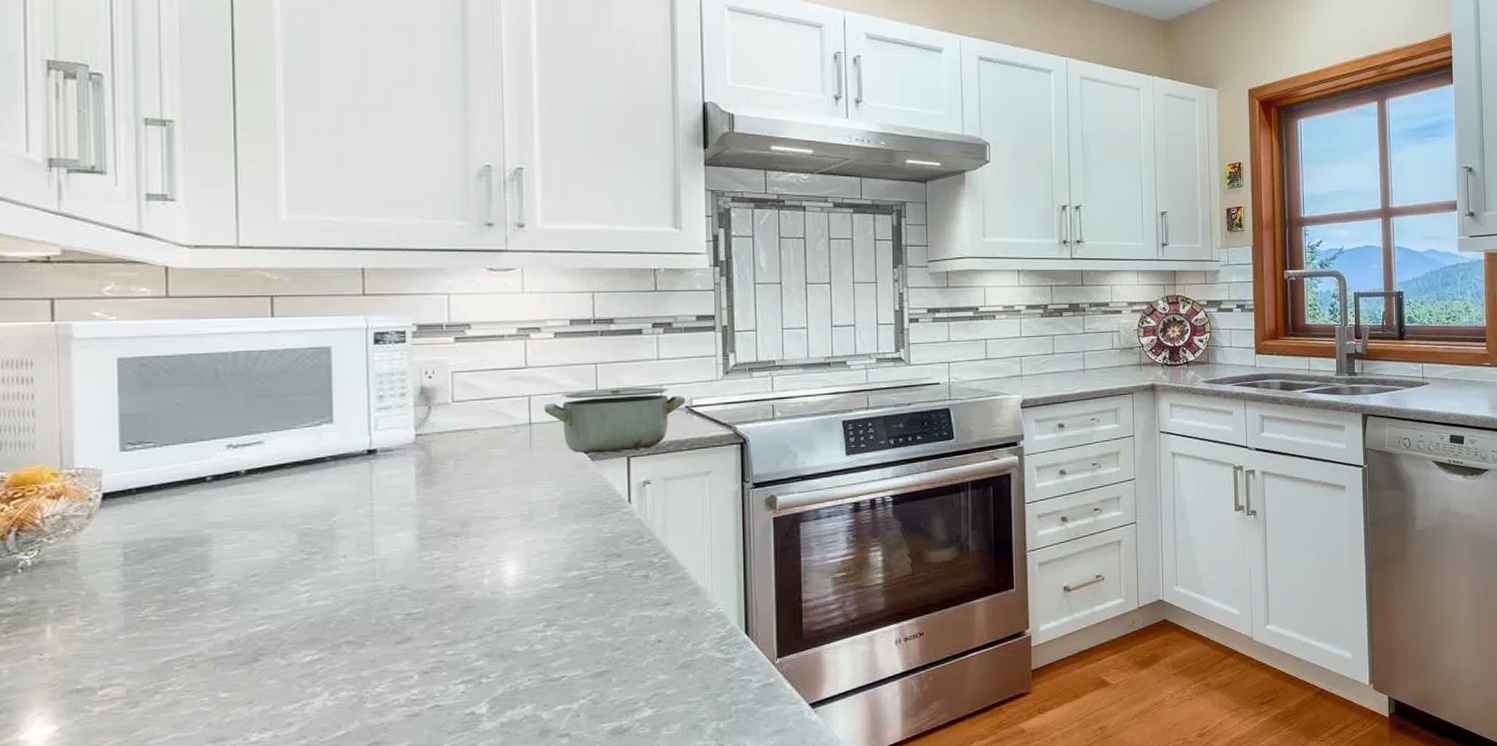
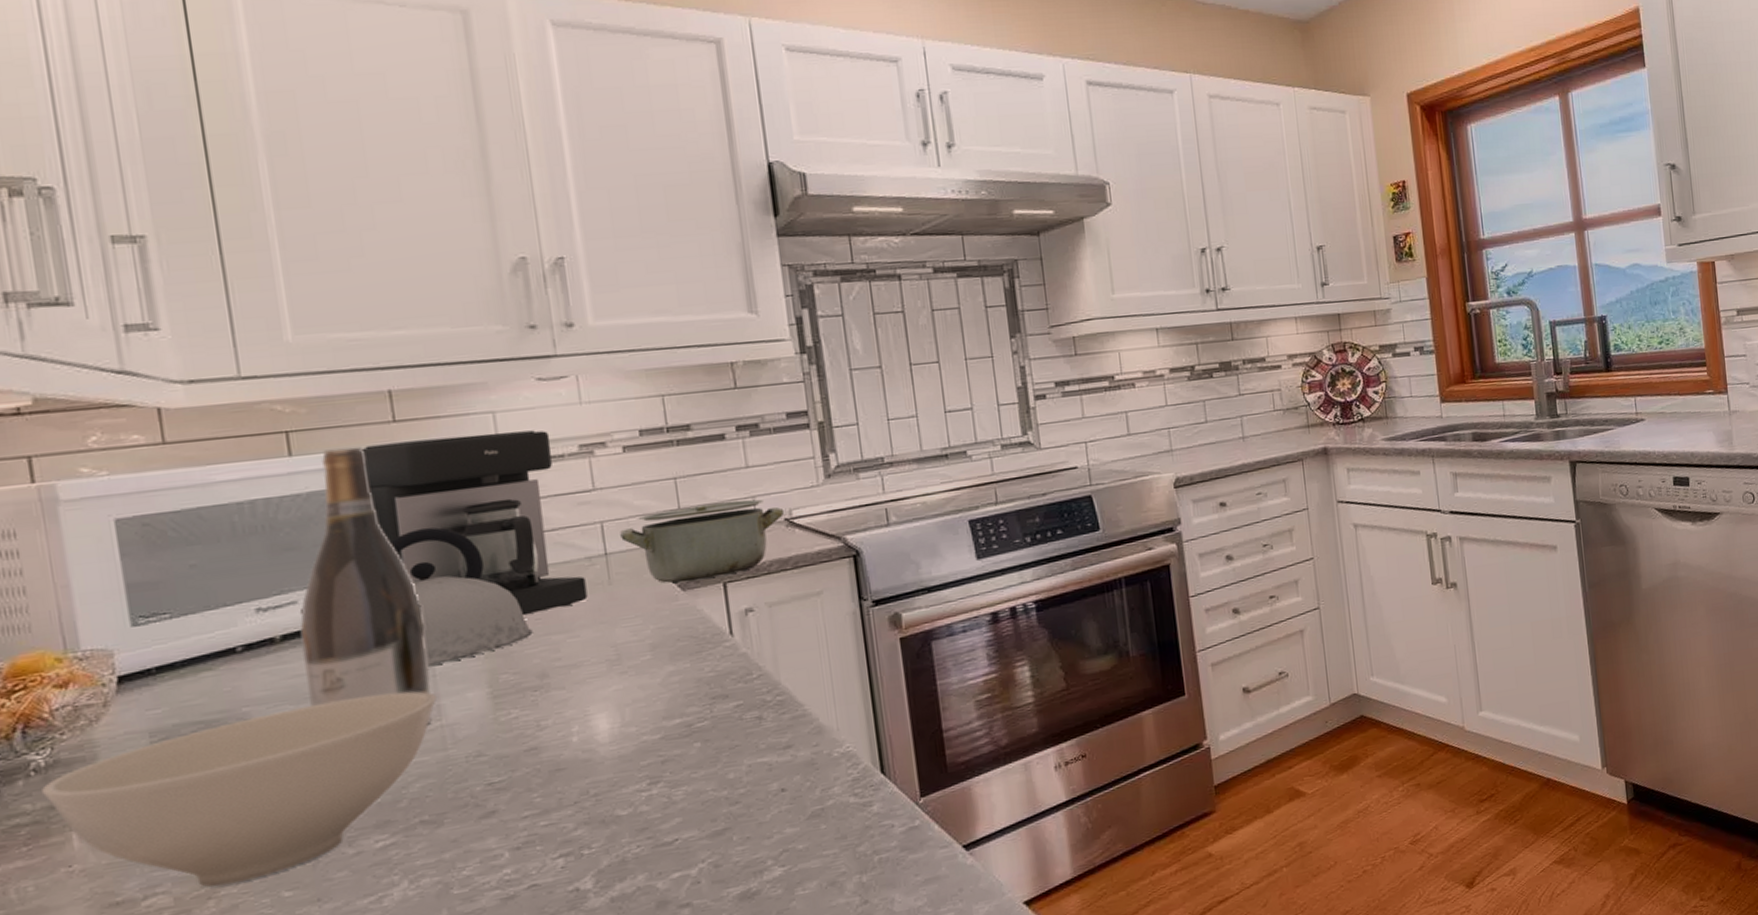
bowl: none [24,527,371,683] -> present [40,691,437,887]
wine bottle: none [261,314,369,557] -> present [299,446,432,724]
kettle: none [264,388,460,508] -> present [299,527,533,667]
coffee maker: none [333,312,510,471] -> present [361,430,588,616]

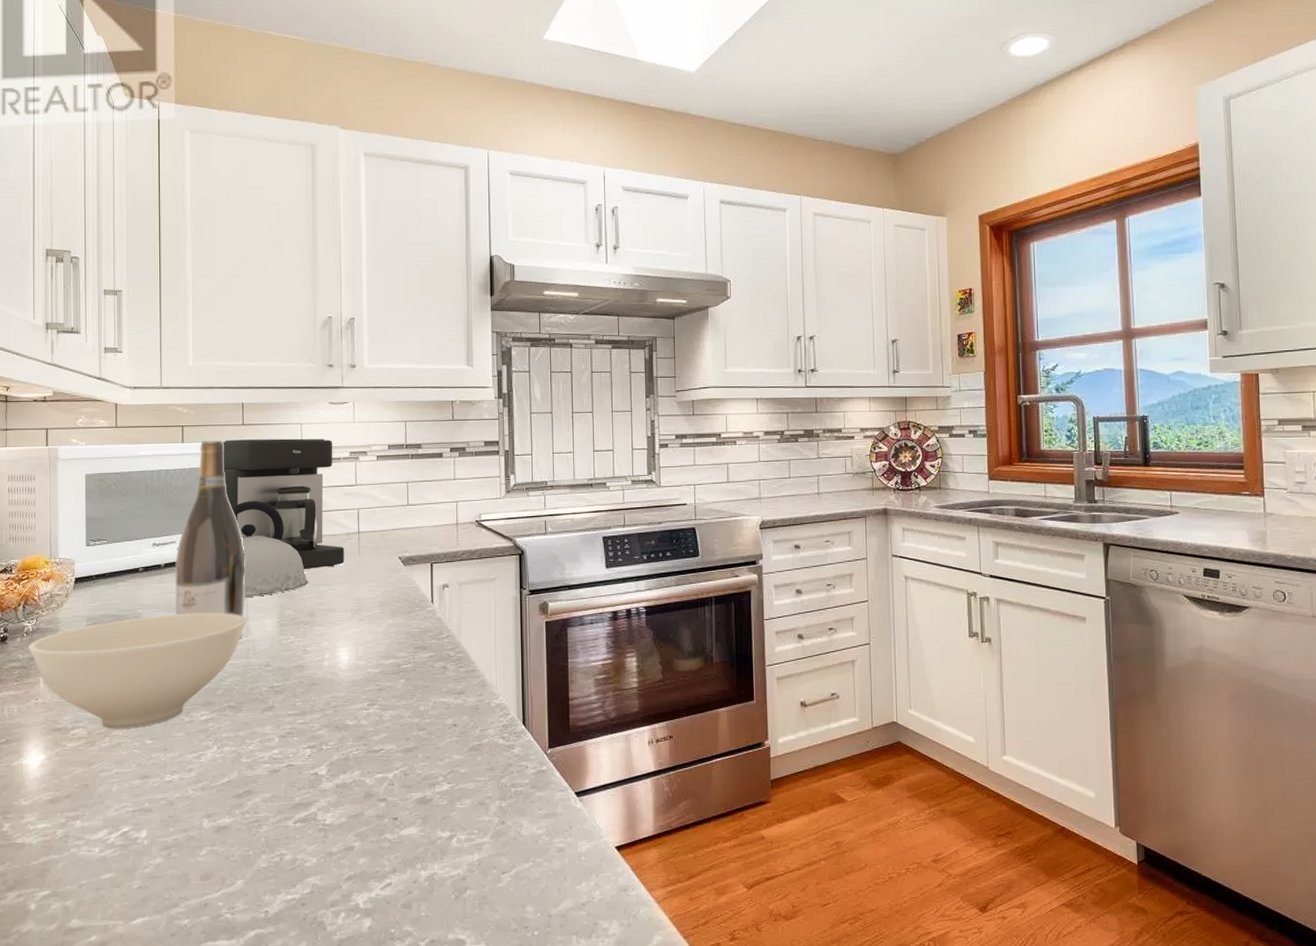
saucepan: present [620,499,785,583] -> none [369,503,476,559]

